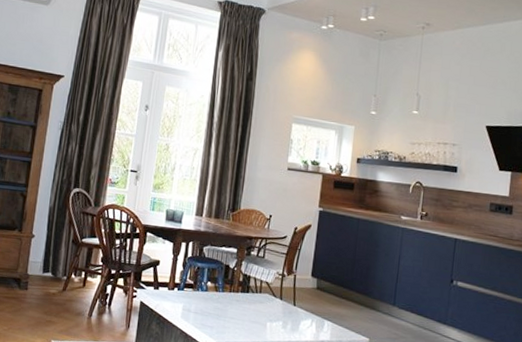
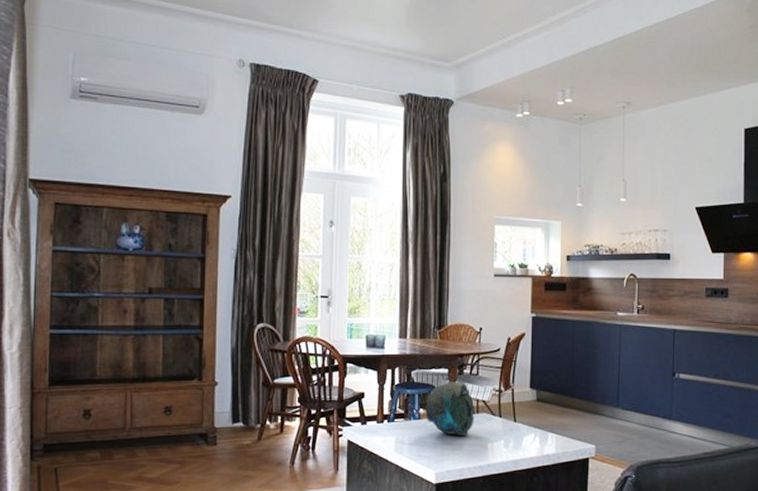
decorative bowl: none [212,260,258,313] -> present [425,382,474,437]

